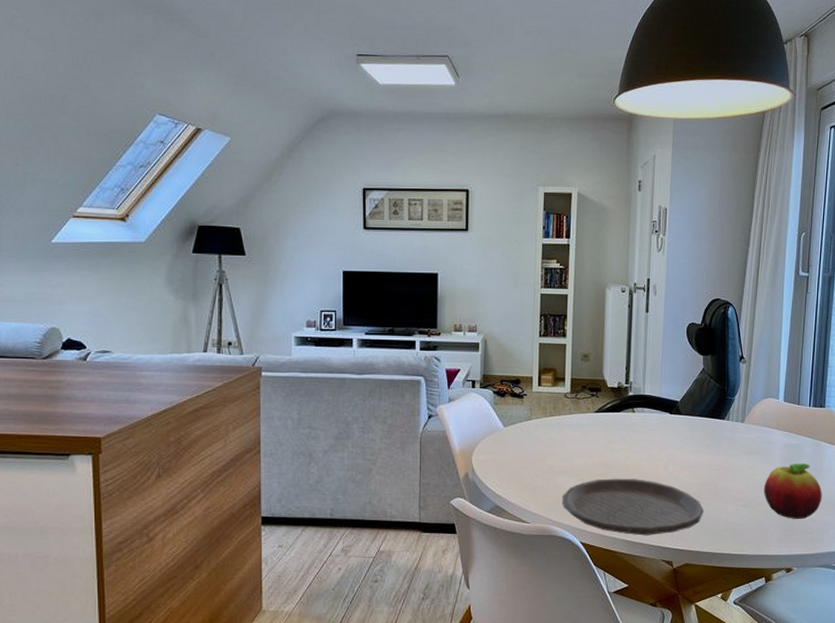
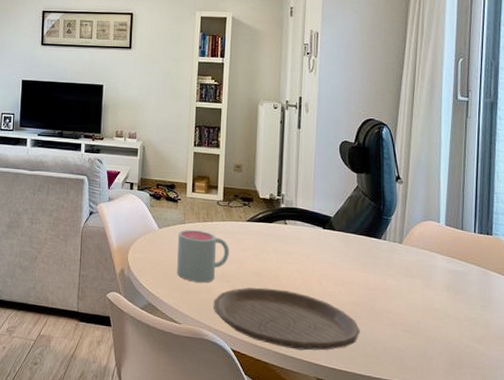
mug: none [524,426,577,479] -> present [177,230,229,283]
fruit: present [763,463,822,519] -> none [425,291,493,352]

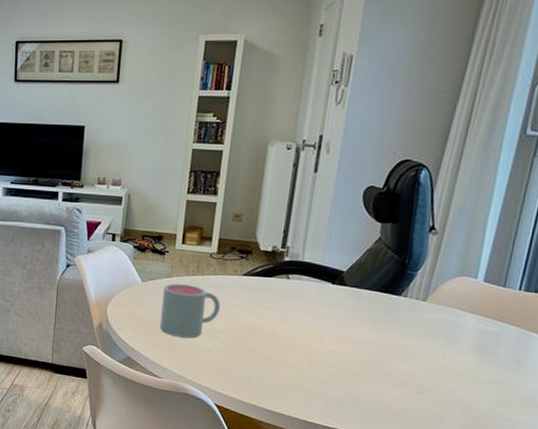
plate: present [213,287,361,351] -> none [197,344,364,409]

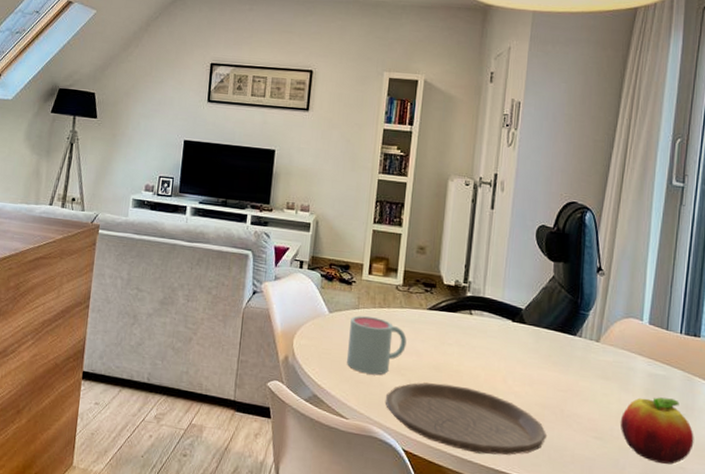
plate: none [197,344,364,409] -> present [385,382,548,455]
fruit: none [442,353,524,416] -> present [620,397,694,465]

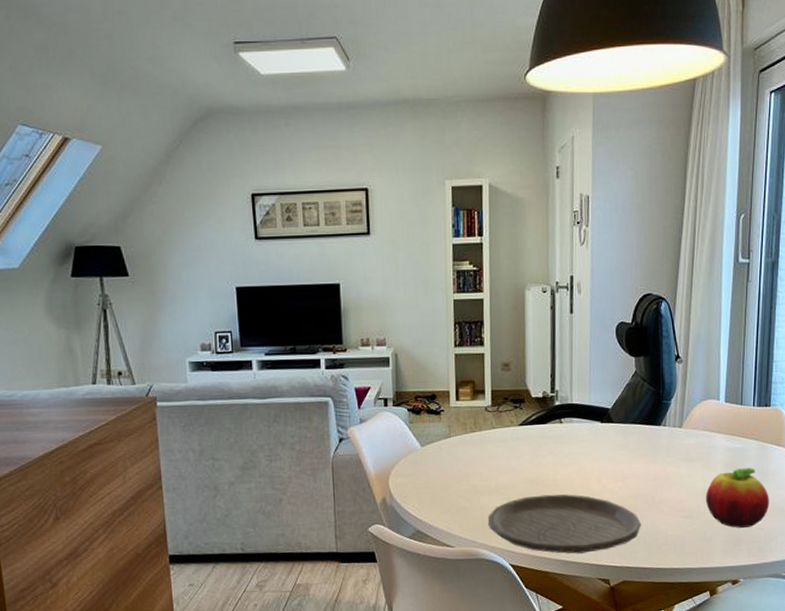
mug: present [347,316,407,375] -> none [444,443,502,500]

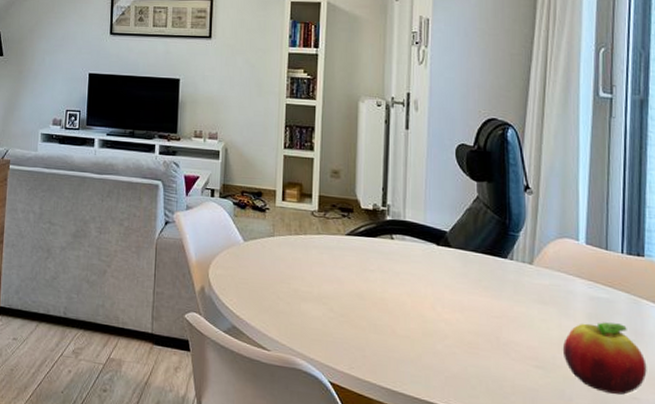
plate: present [487,494,642,554] -> none [307,311,484,387]

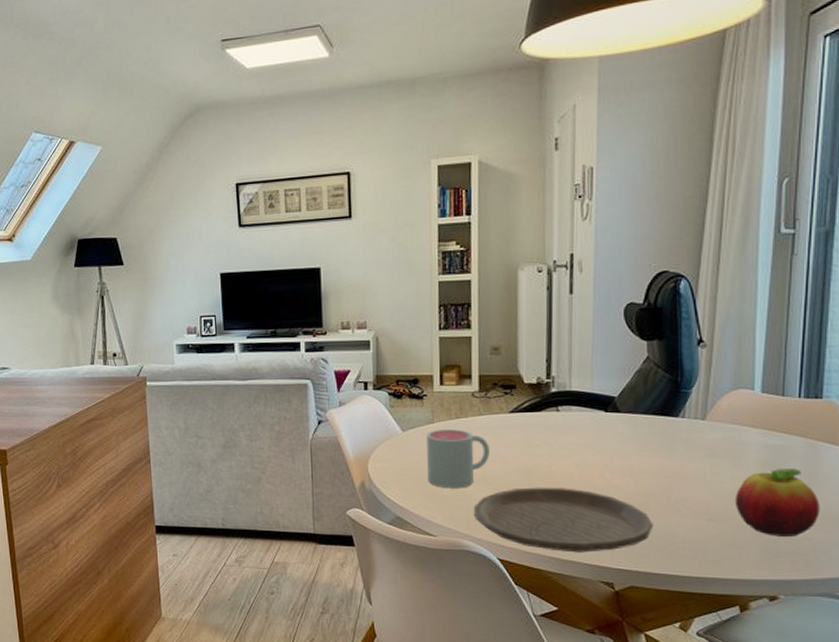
mug: none [265,243,326,305] -> present [426,429,490,489]
plate: none [307,311,484,387] -> present [473,487,654,553]

